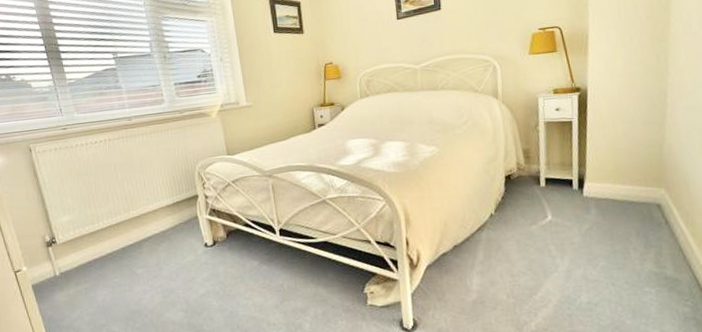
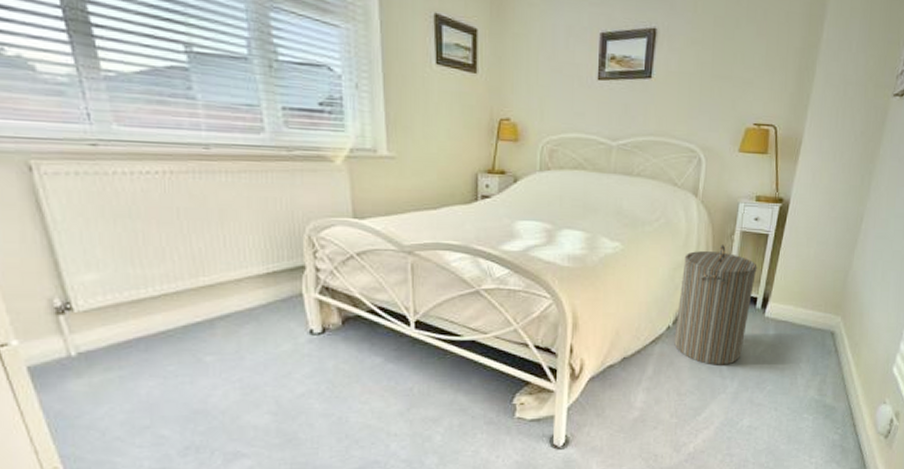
laundry hamper: none [495,136,568,246] -> present [674,245,757,365]

